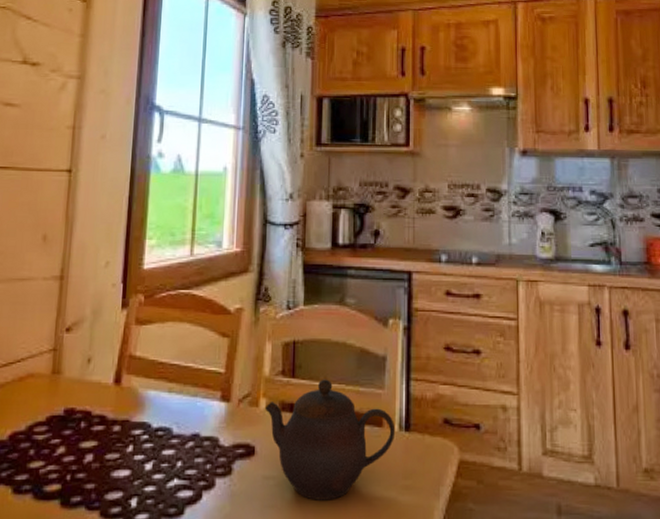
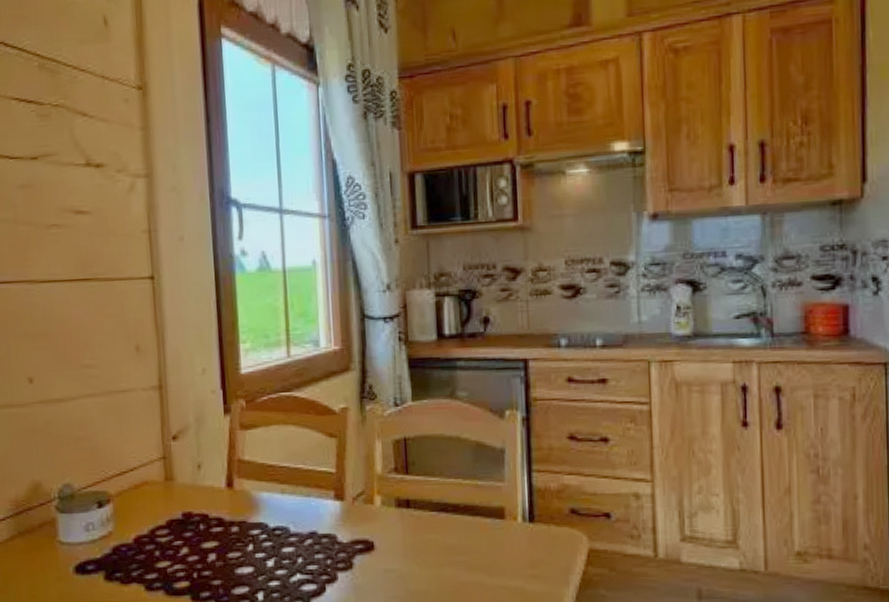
teapot: present [265,379,396,500] -> none [381,474,519,591]

